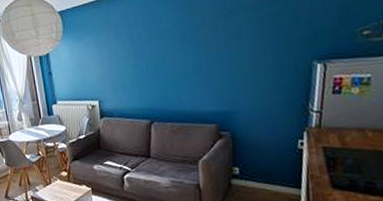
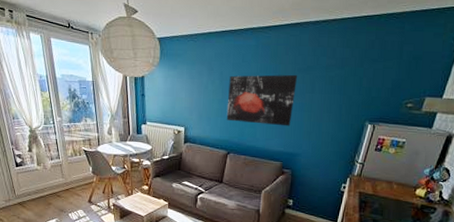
wall art: none [140,22,220,86] -> present [226,74,297,127]

